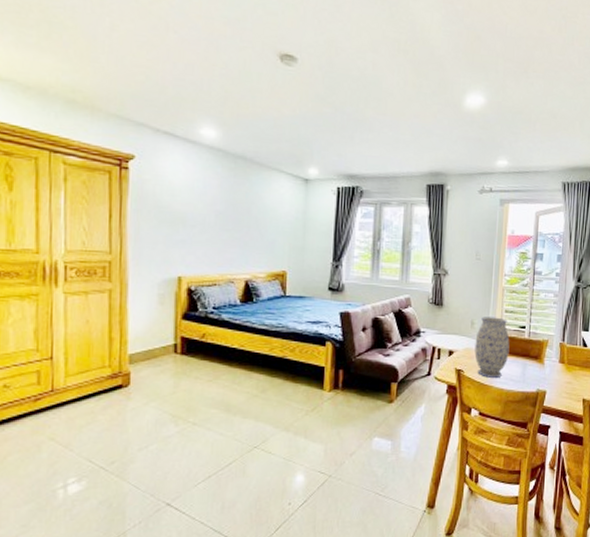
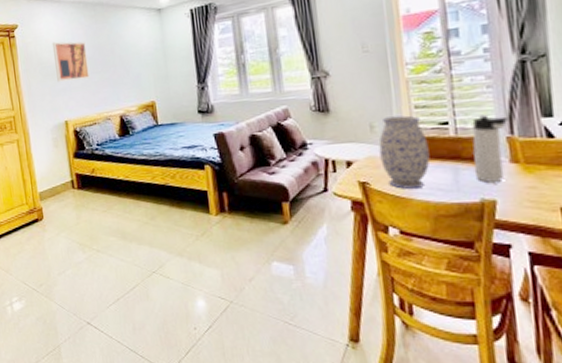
wall art: none [176,185,219,235] -> present [52,41,91,82]
thermos bottle: none [536,324,563,377] -> present [472,114,508,182]

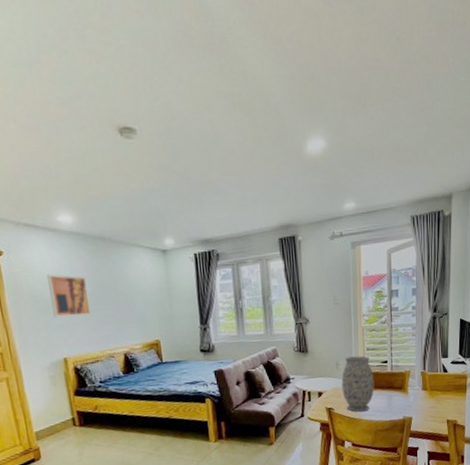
thermos bottle: present [472,114,508,182] -> none [400,356,423,405]

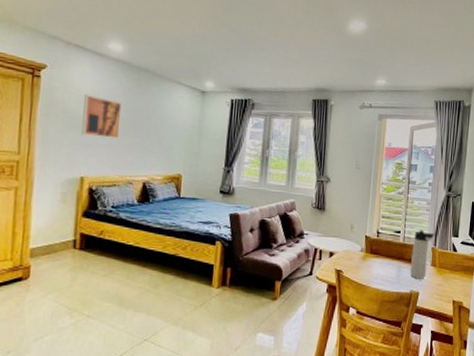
vase: present [341,356,375,412] -> none [353,221,386,279]
thermos bottle: none [400,356,423,405] -> present [410,229,434,279]

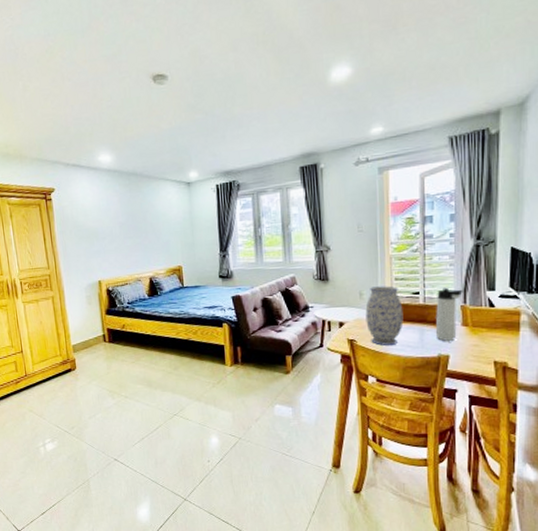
wall art: present [81,93,122,140] -> none [87,206,124,244]
vase: none [353,221,386,279] -> present [365,286,404,346]

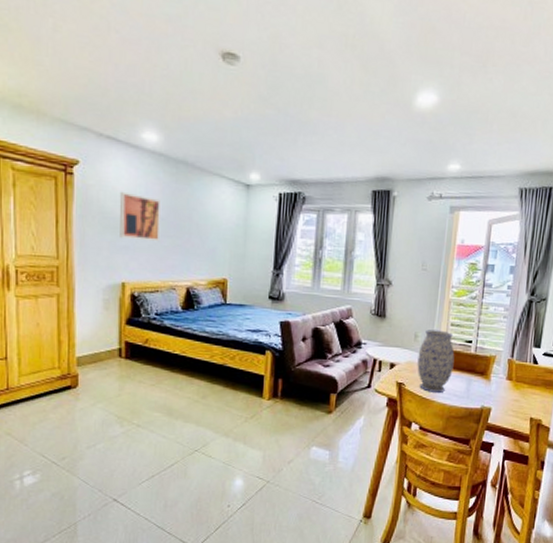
wall art: none [87,206,124,244] -> present [119,191,161,242]
thermos bottle: present [435,287,463,341] -> none [481,339,512,394]

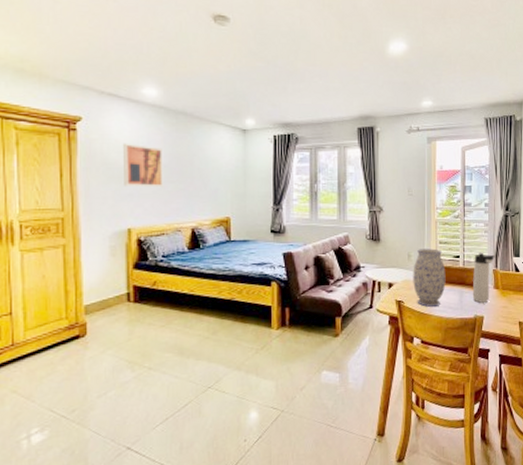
thermos bottle: none [481,339,512,394] -> present [472,252,495,303]

